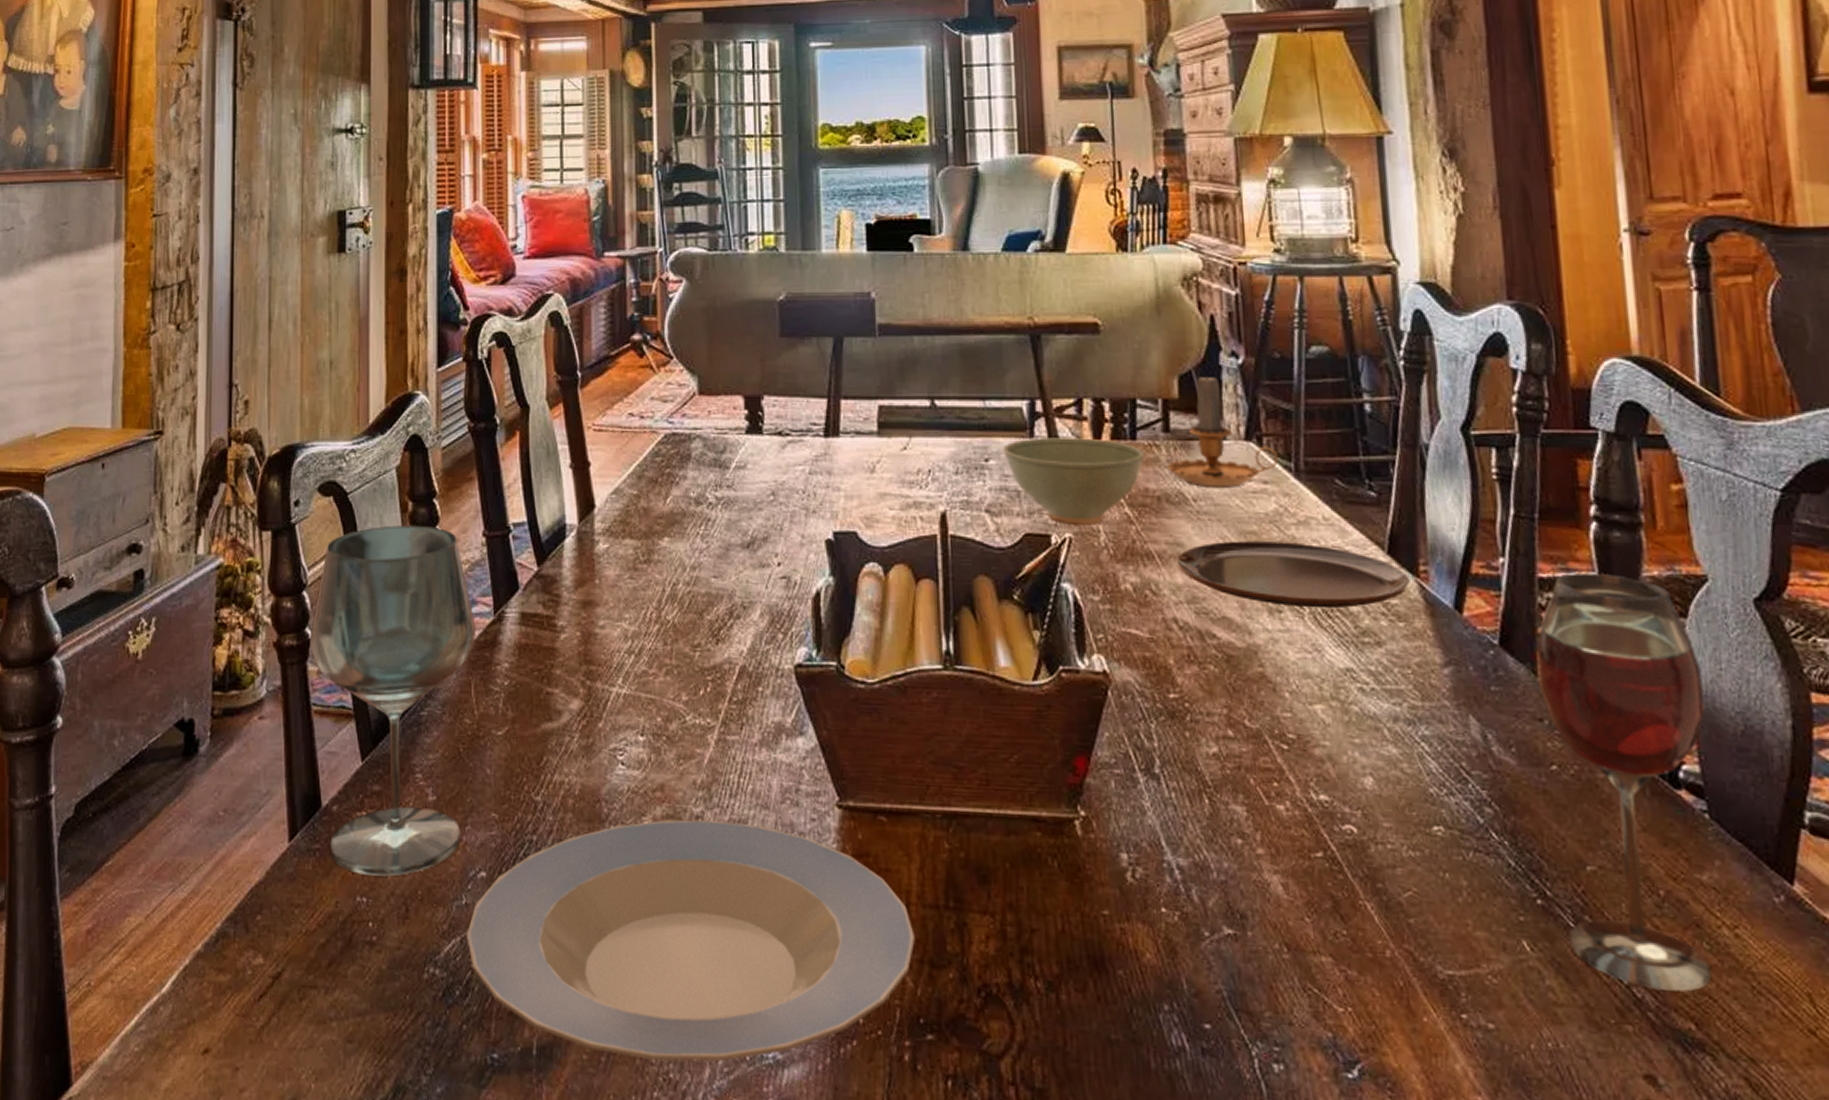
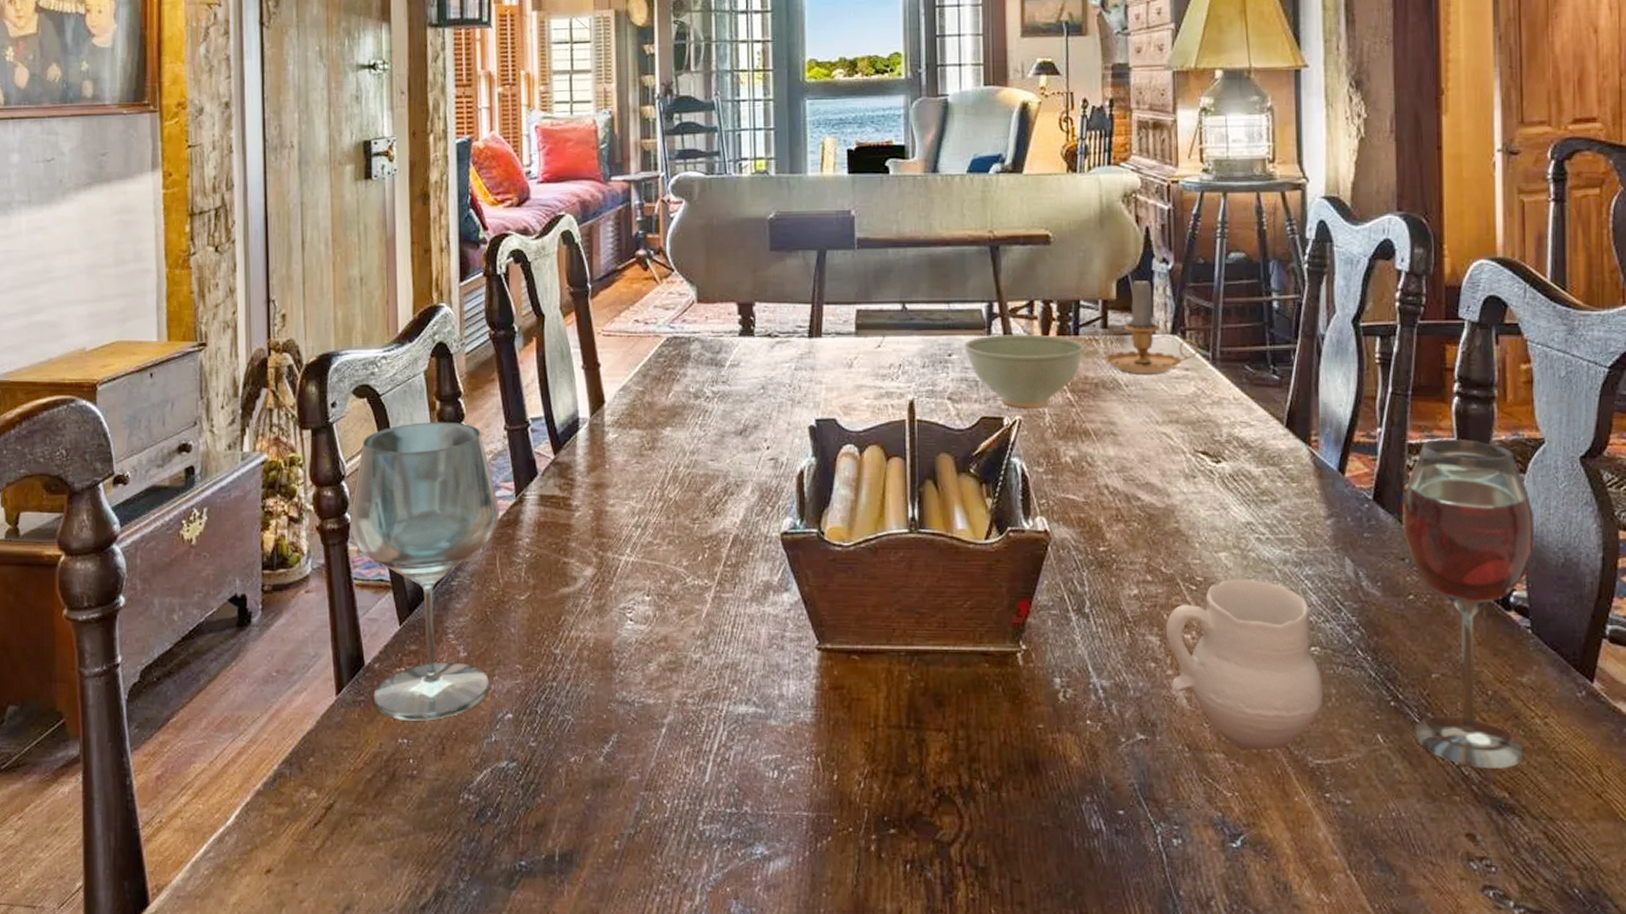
plate: present [466,819,916,1062] -> none [496,663,882,861]
plate: present [1177,541,1410,609] -> none [1110,419,1303,474]
cup: none [1252,737,1452,955] -> present [1165,579,1323,751]

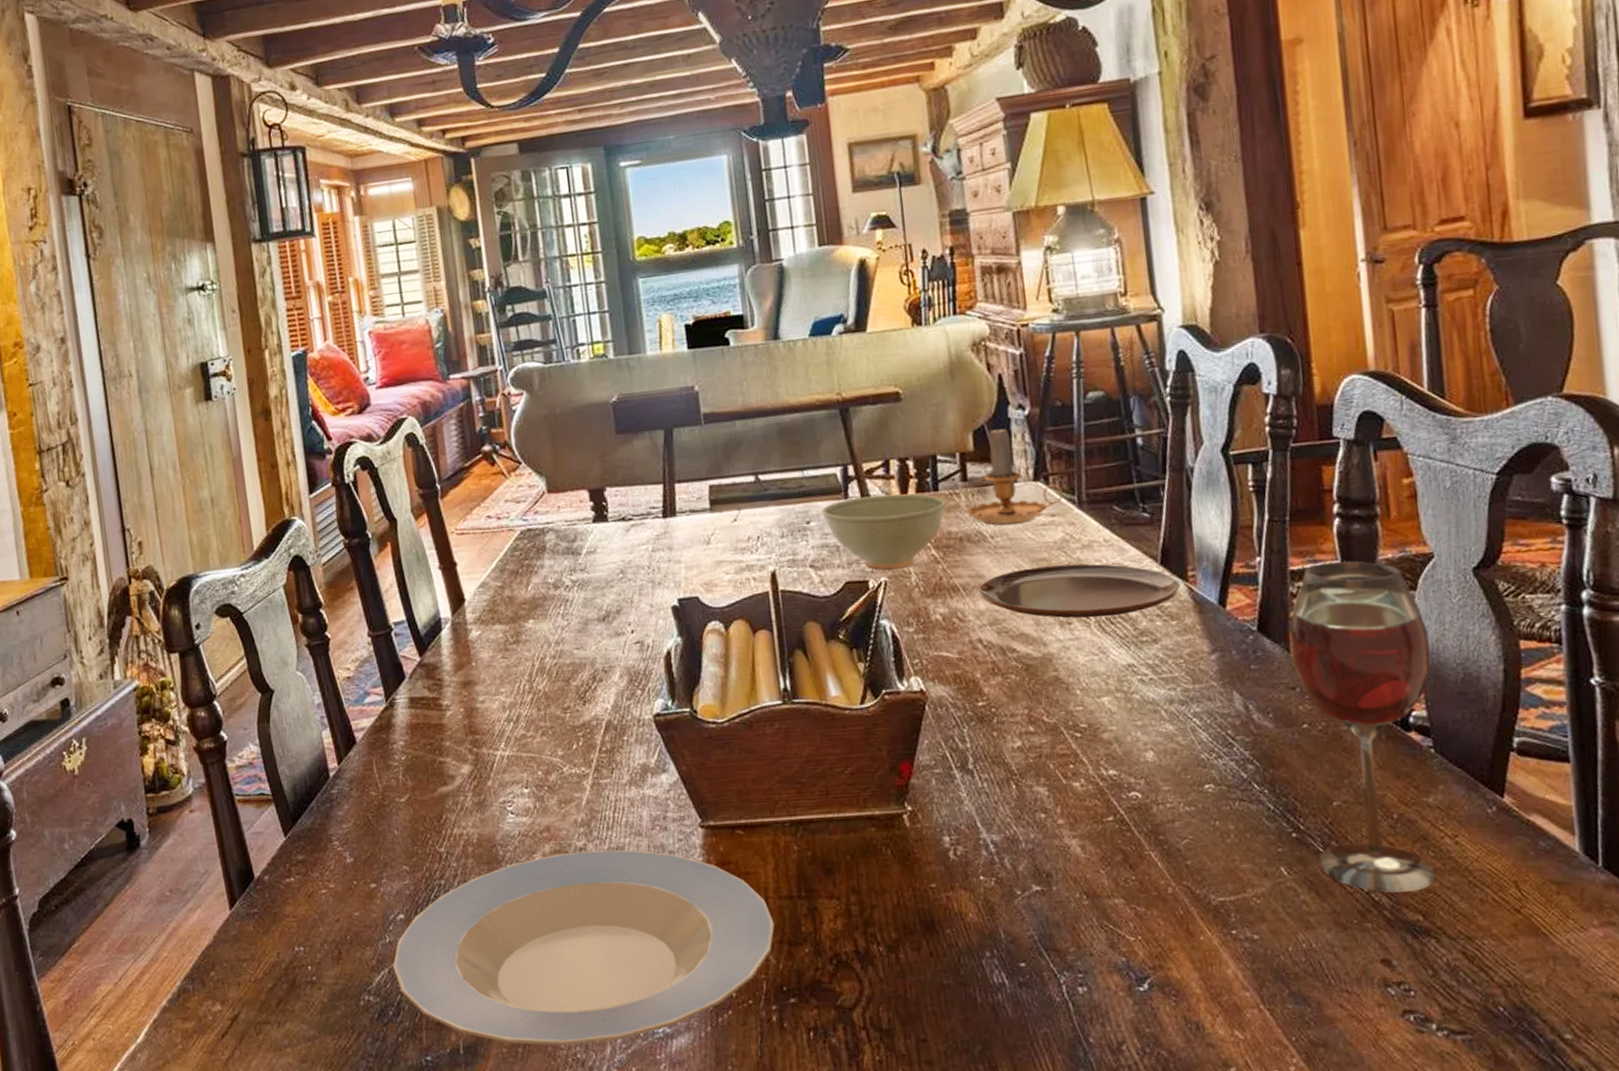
wine glass: present [349,422,499,721] -> none [225,633,380,929]
plate: none [496,663,882,861] -> present [393,849,776,1046]
plate: none [1110,419,1303,474] -> present [979,563,1180,619]
cup: present [1165,579,1323,751] -> none [1052,721,1222,893]

